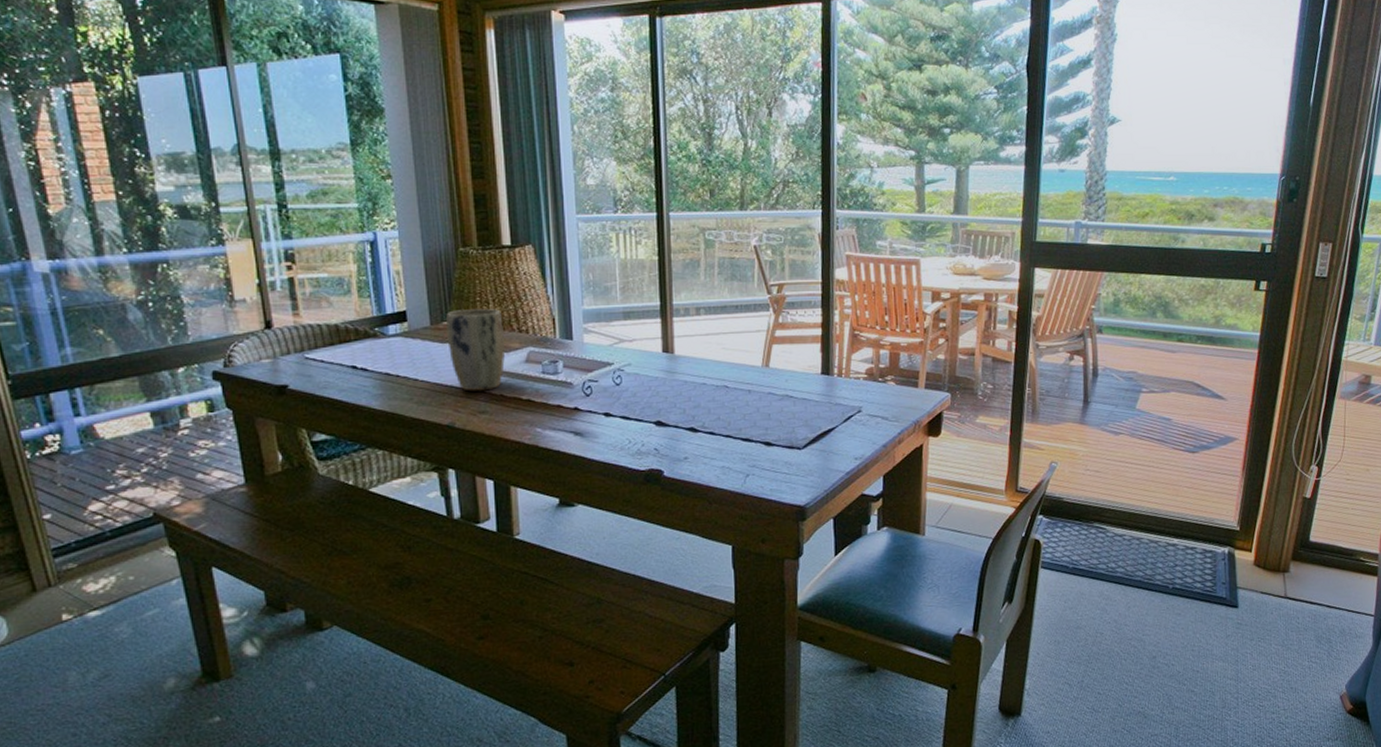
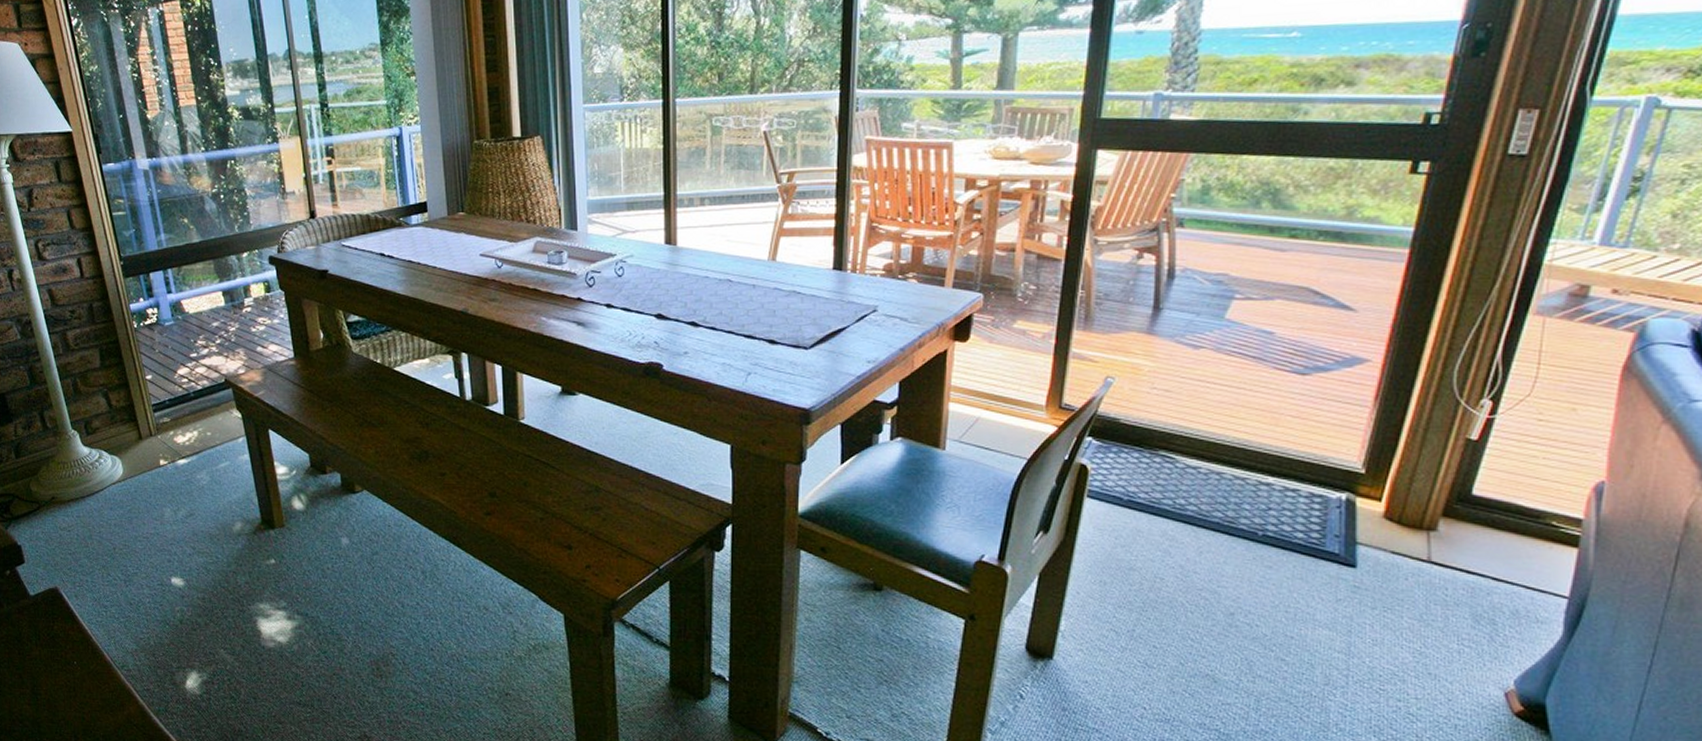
plant pot: present [446,308,505,391] -> none [462,199,514,279]

